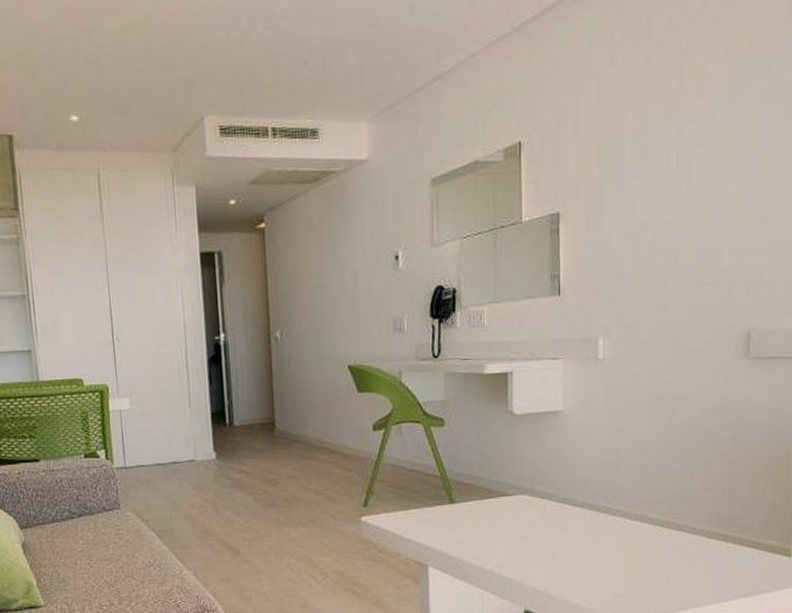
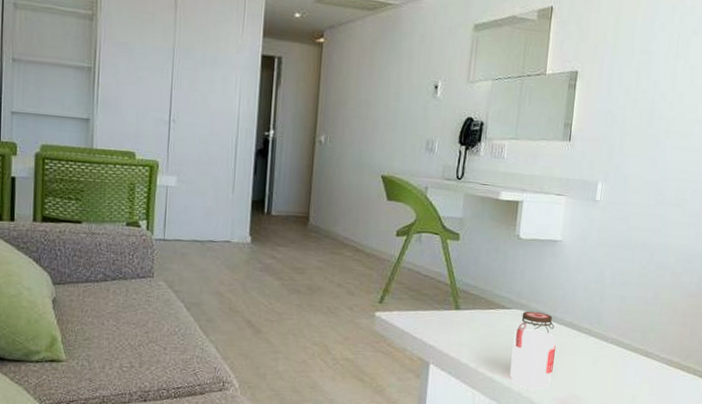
jar: none [520,494,570,583] -> present [509,311,556,390]

